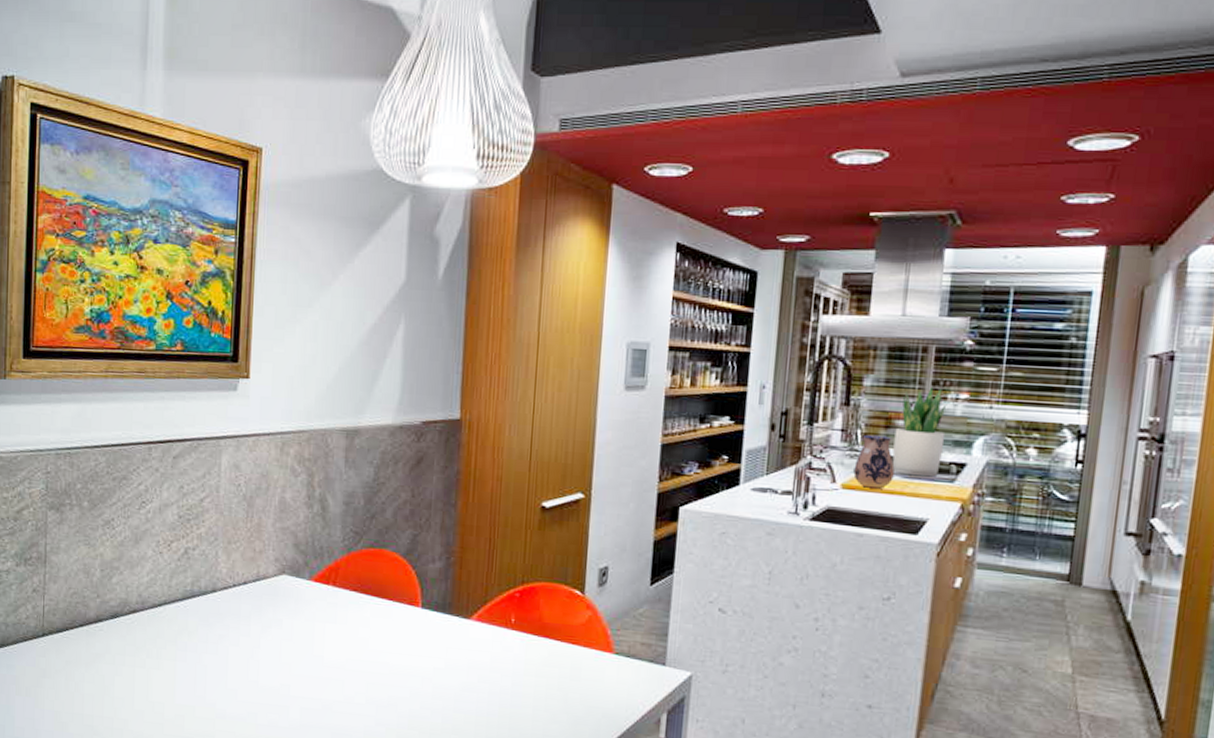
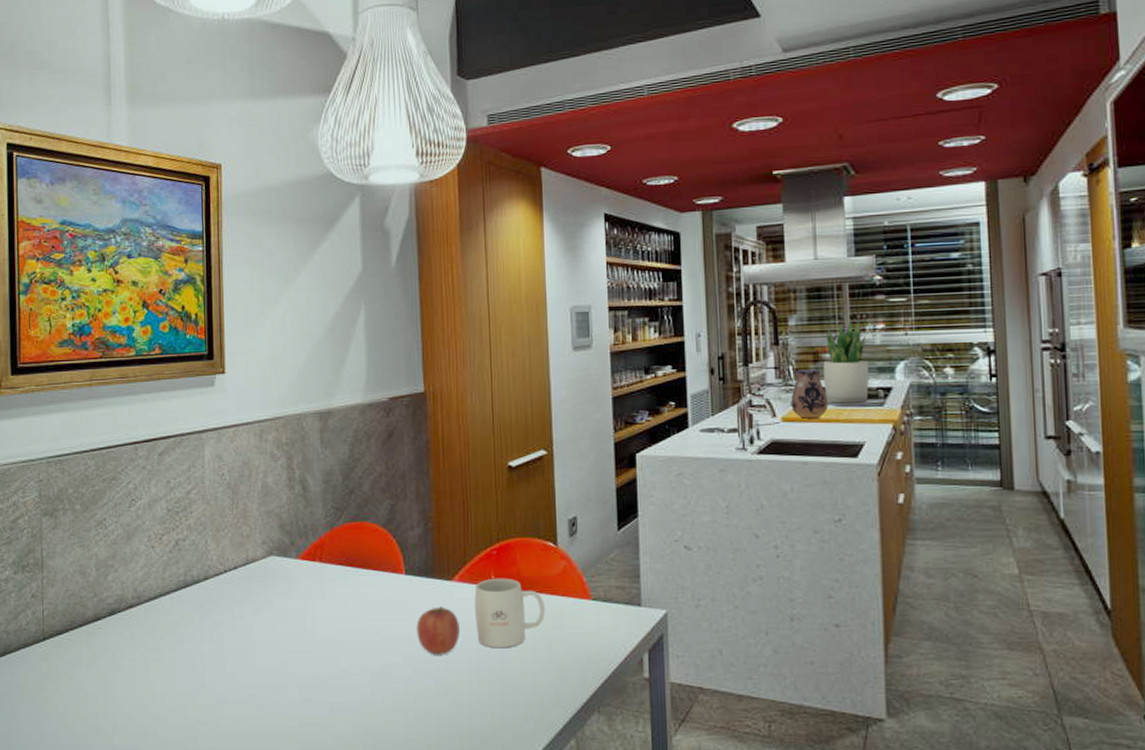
fruit: none [427,644,474,693] -> present [416,607,461,654]
mug: none [490,621,564,694] -> present [474,578,545,649]

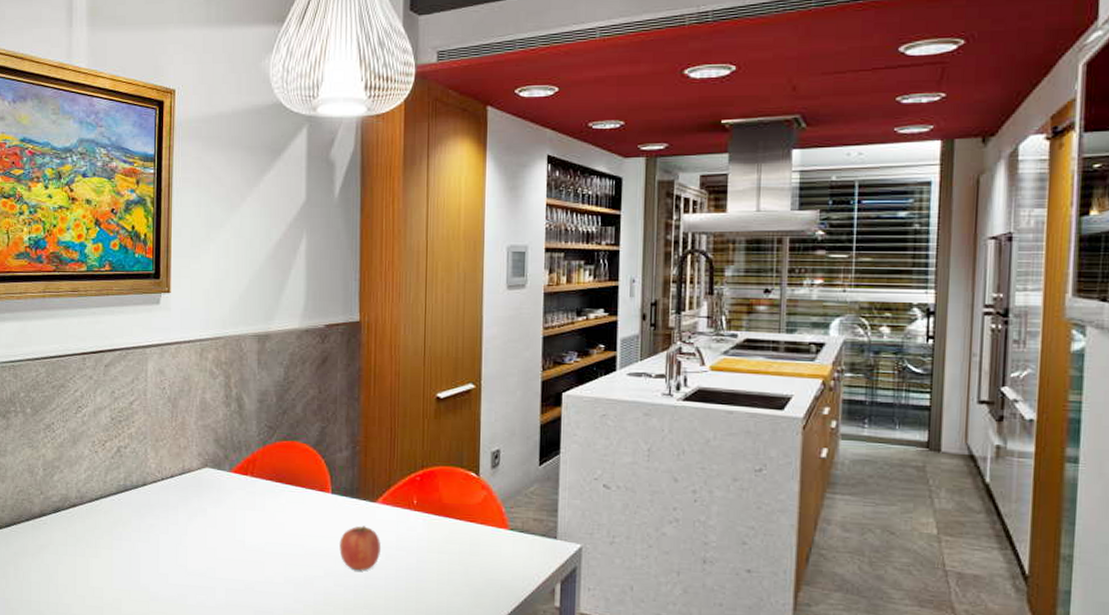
mug: present [474,578,545,649] -> none [396,502,463,570]
ceramic pitcher: present [791,369,828,419] -> none [721,320,758,369]
planter: present [823,321,869,404] -> none [755,275,804,357]

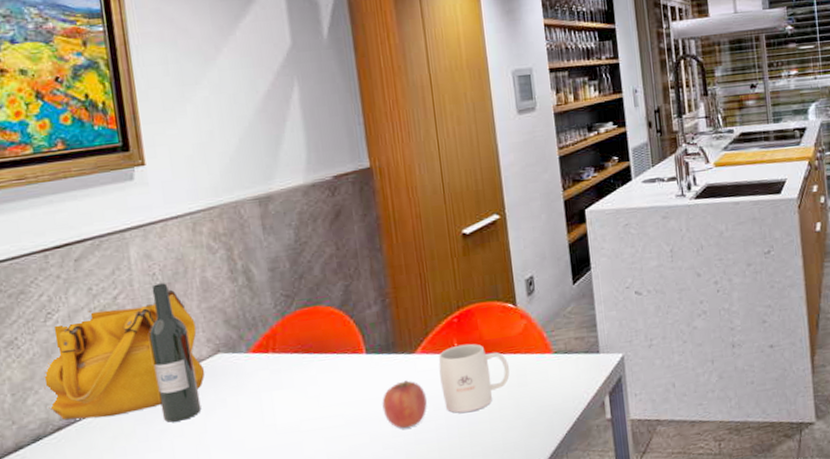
handbag: none [68,404,193,505] -> present [43,289,205,421]
wine bottle: none [152,397,186,520] -> present [148,283,202,423]
mug: none [396,502,463,570] -> present [438,343,510,413]

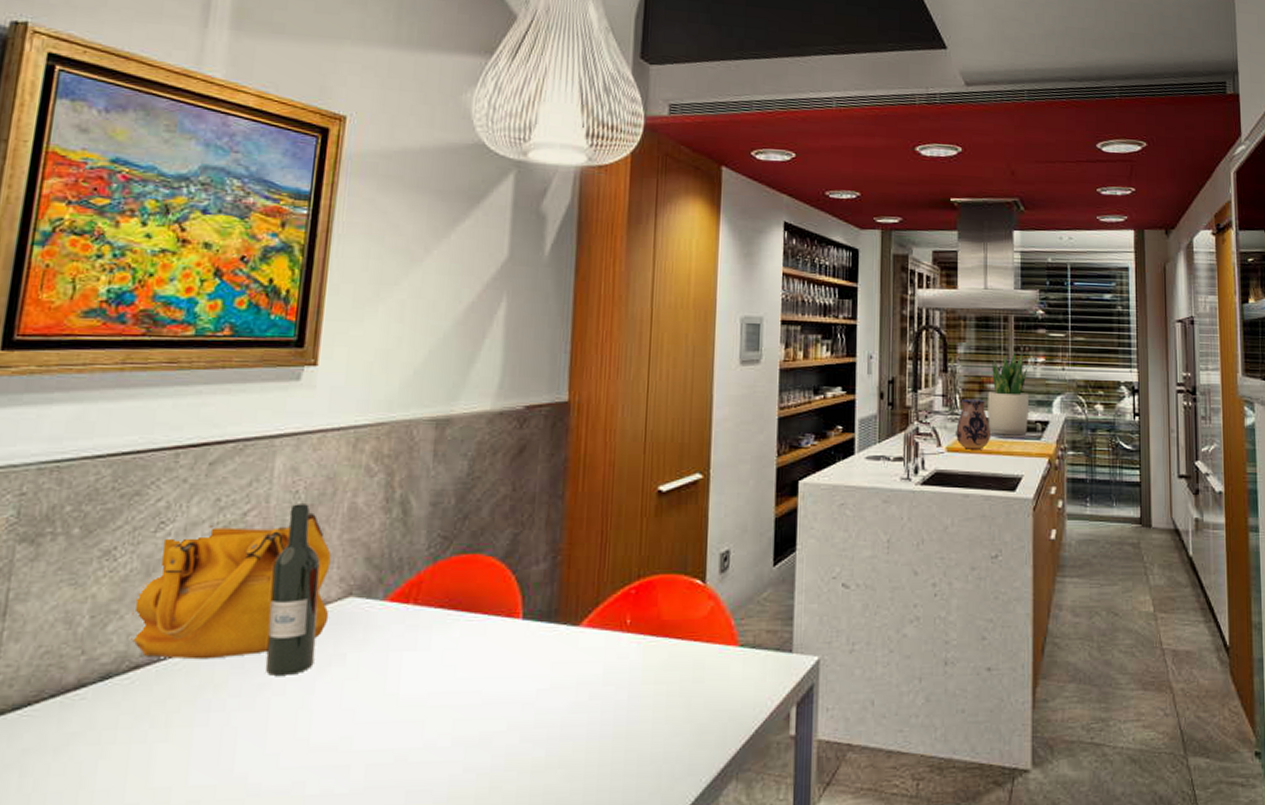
fruit: present [382,380,428,429] -> none [529,658,584,717]
mug: present [438,343,510,413] -> none [602,622,686,708]
ceramic pitcher: none [721,116,754,163] -> present [956,398,990,450]
planter: none [747,69,787,146] -> present [988,353,1030,436]

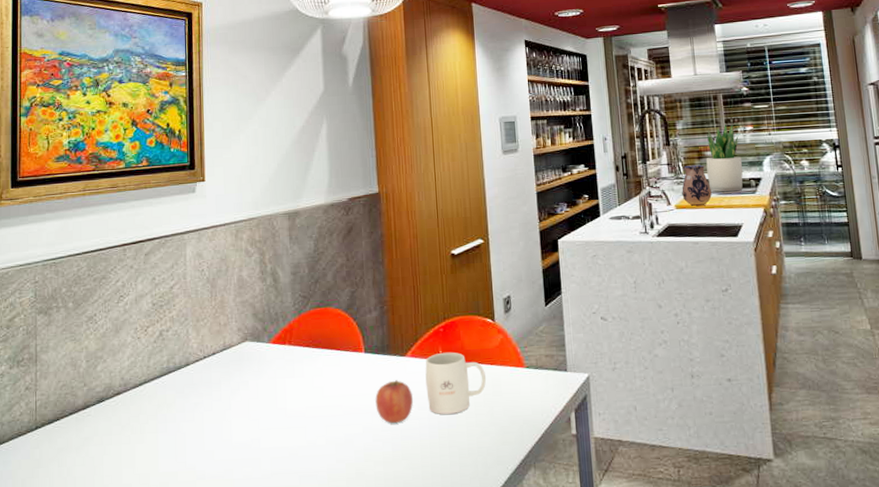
handbag: present [131,512,332,660] -> none [111,284,234,388]
wine bottle: present [265,504,320,676] -> none [193,278,228,397]
fruit: none [529,658,584,717] -> present [375,380,414,423]
mug: none [602,622,686,708] -> present [425,352,486,415]

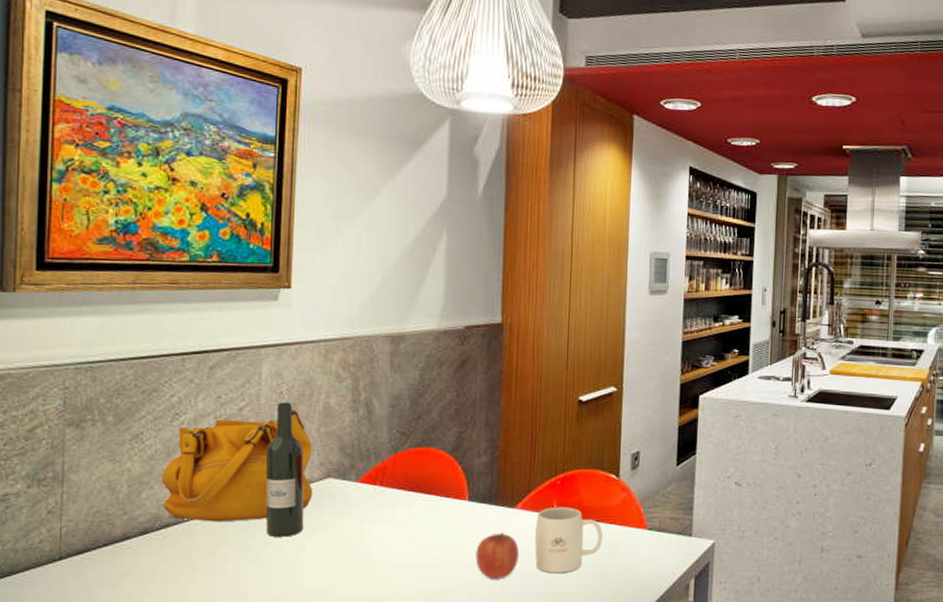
handbag: none [111,284,234,388] -> present [159,409,313,522]
wine bottle: none [193,278,228,397] -> present [265,402,304,537]
ceramic pitcher: present [681,164,712,206] -> none [839,328,870,373]
planter: present [706,124,743,192] -> none [868,288,908,362]

